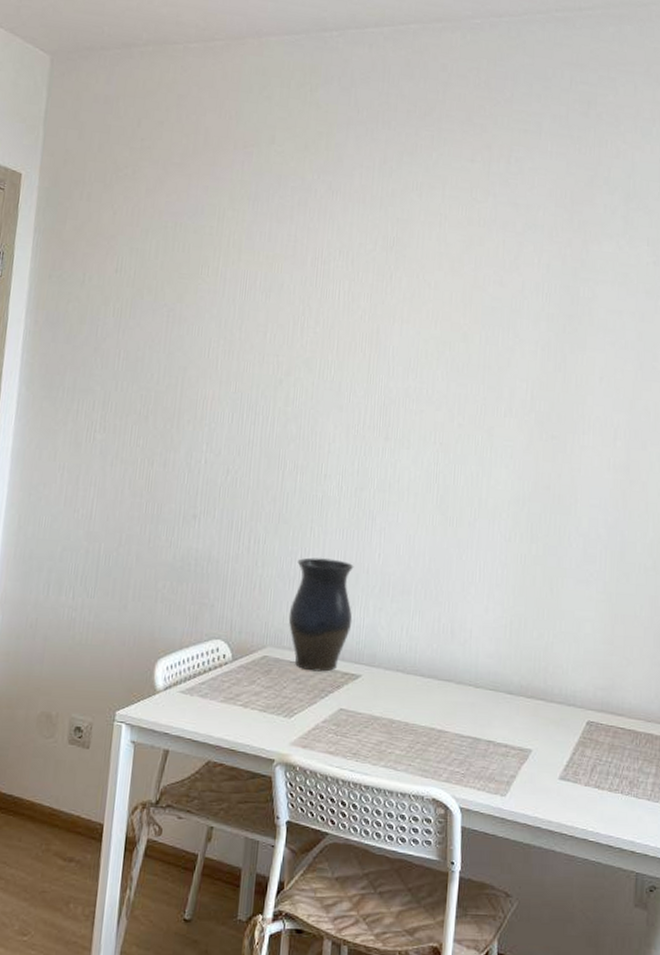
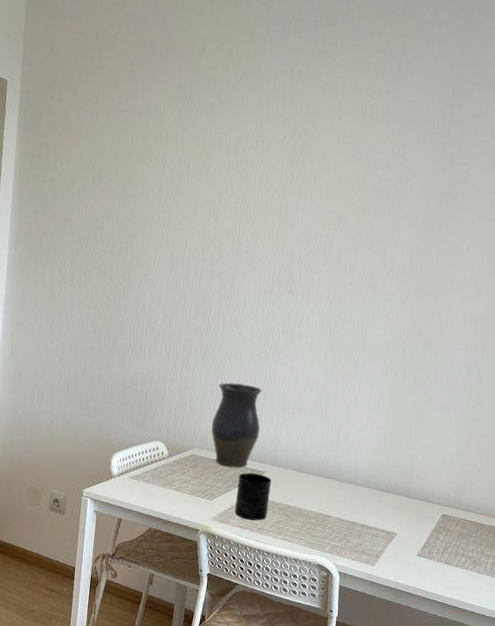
mug: none [321,677,369,743] -> present [234,472,272,521]

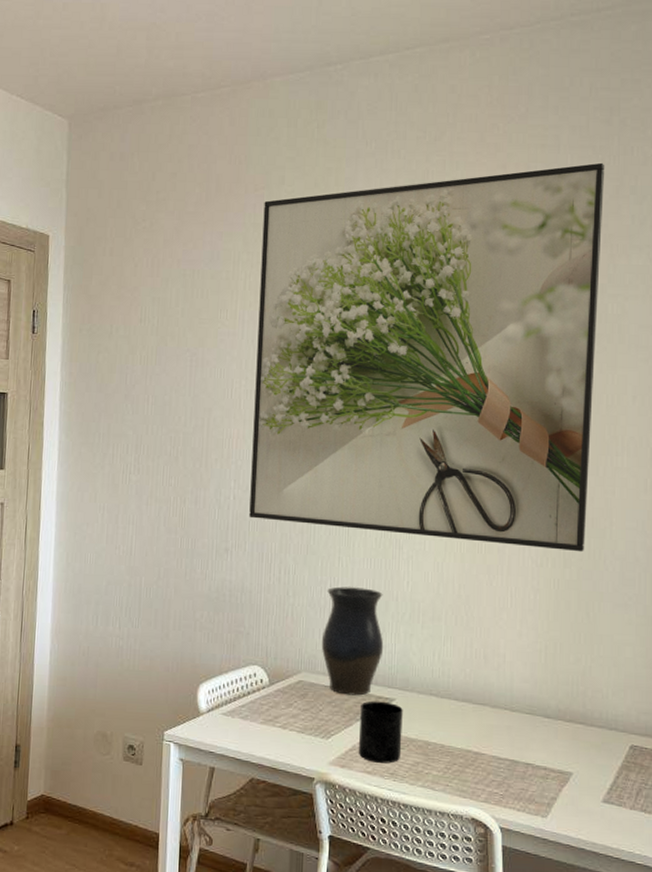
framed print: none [160,54,464,366] -> present [249,162,605,552]

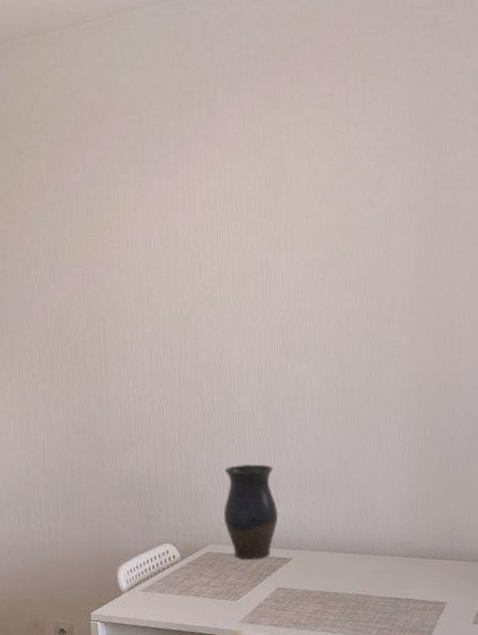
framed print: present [249,162,605,552] -> none [135,73,441,413]
mug: present [358,700,403,764] -> none [263,561,302,616]

